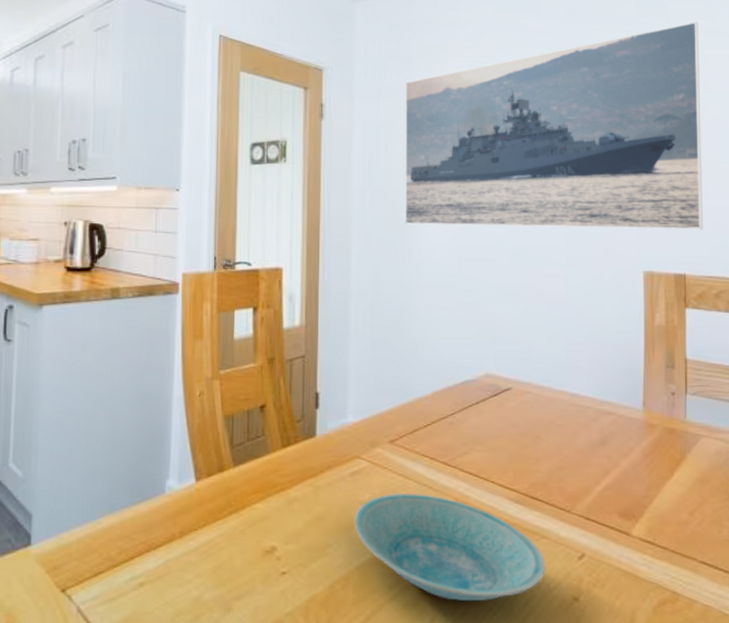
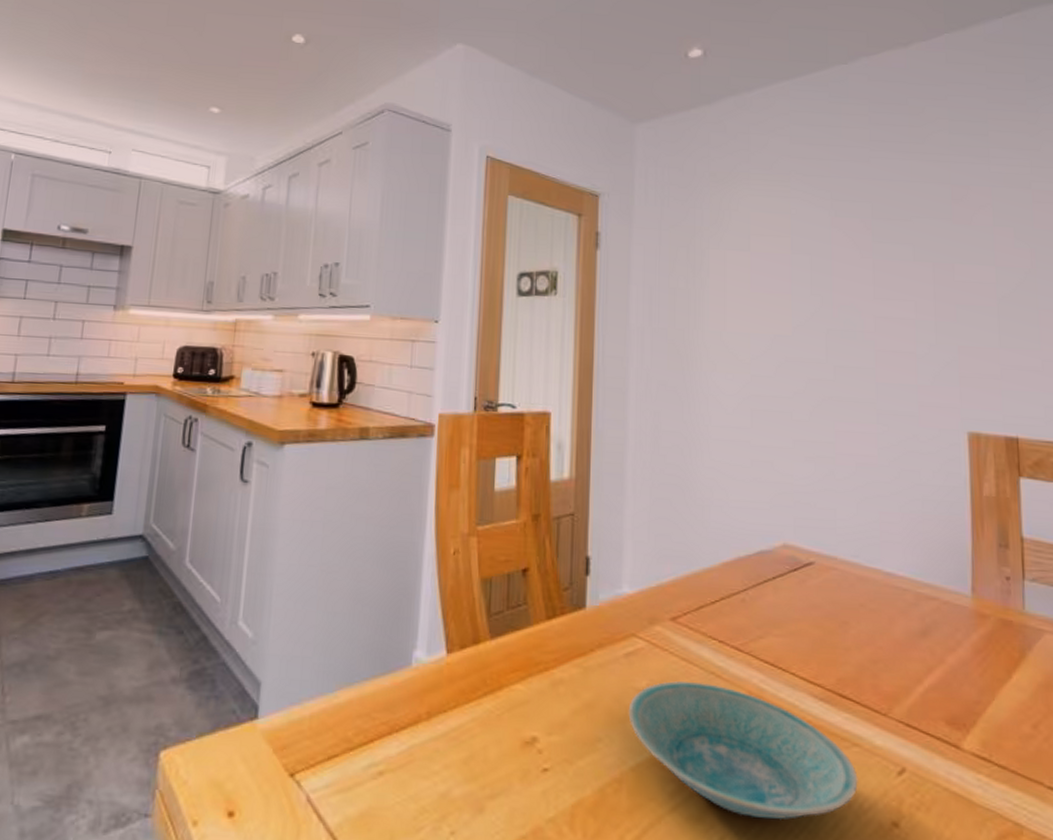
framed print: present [405,22,703,230] -> none [689,152,1038,387]

